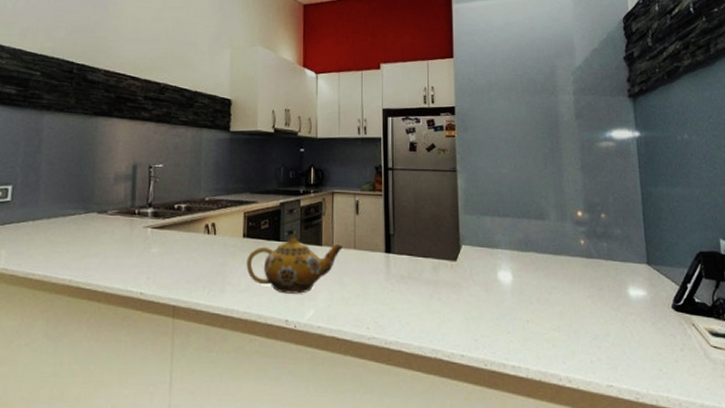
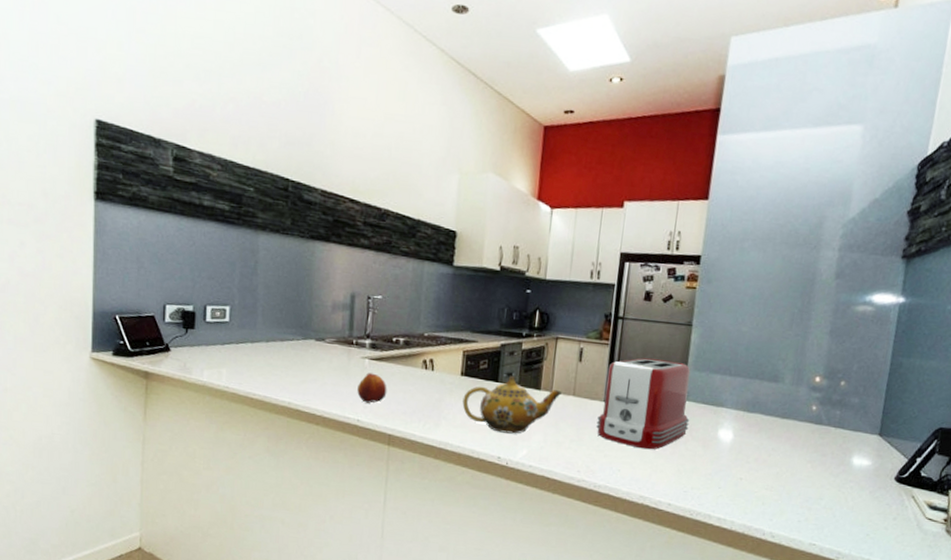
fruit: none [140,242,170,274] -> present [357,372,387,403]
toaster: none [380,206,469,299] -> present [596,358,691,450]

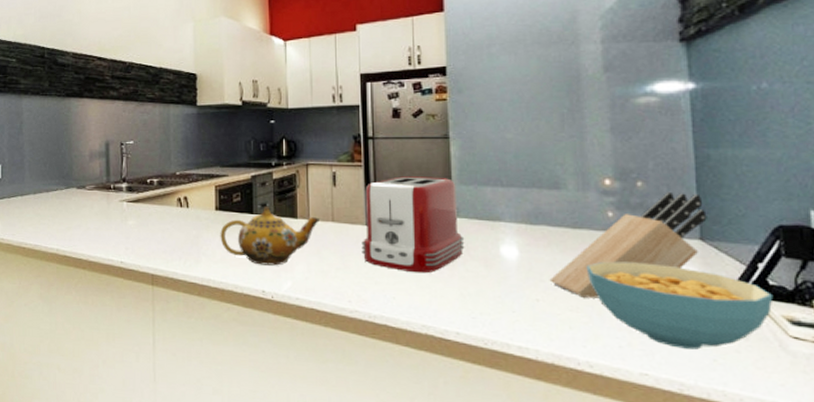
fruit: present [357,372,387,403] -> none [118,215,146,245]
knife block: none [754,392,889,480] -> present [549,191,707,298]
cereal bowl: none [785,448,922,526] -> present [586,261,774,350]

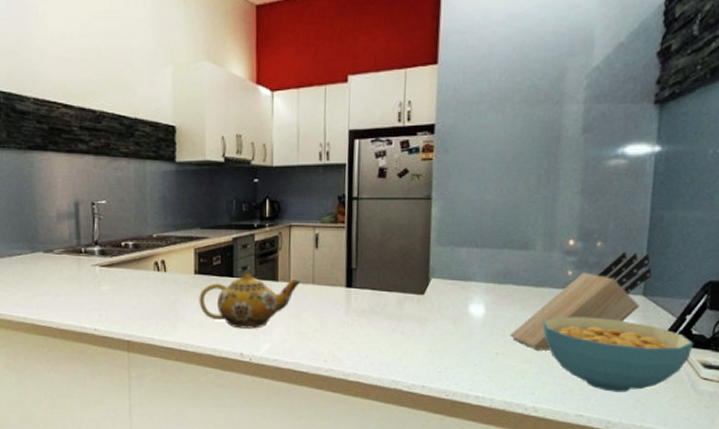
toaster: present [361,176,465,274] -> none [339,238,438,332]

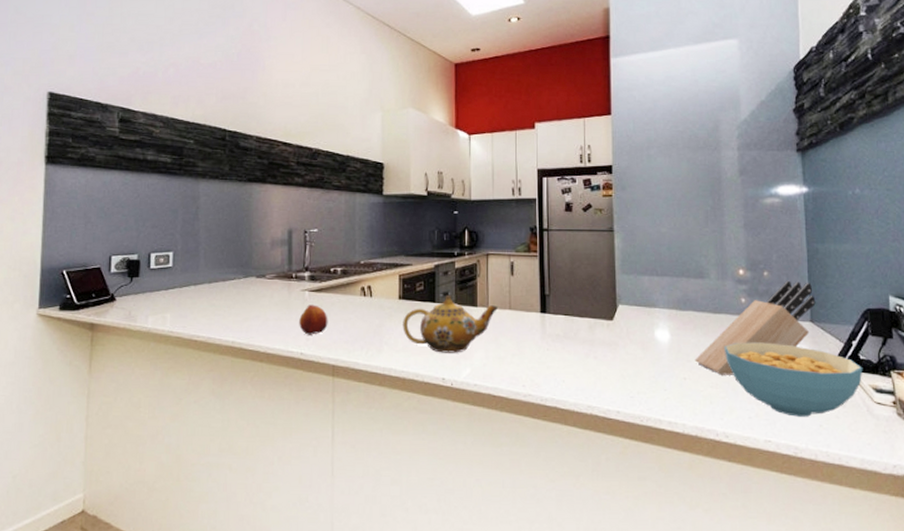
fruit: none [91,280,121,311] -> present [299,304,328,335]

